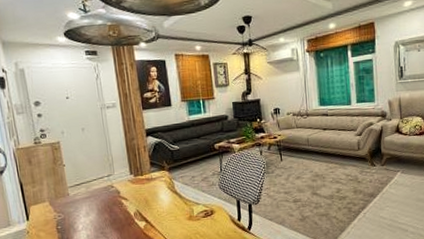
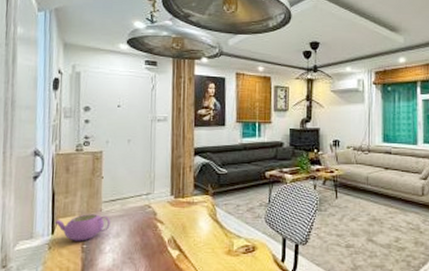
teapot: none [27,198,79,224] -> present [54,214,110,242]

